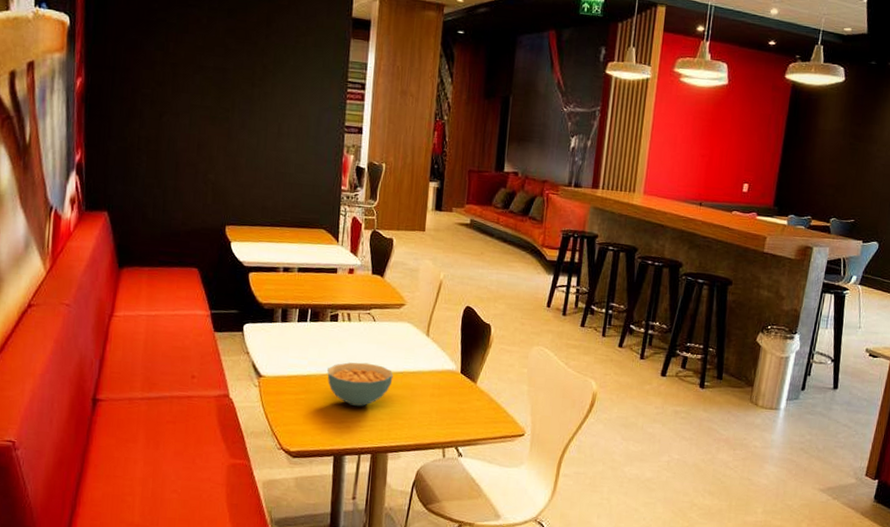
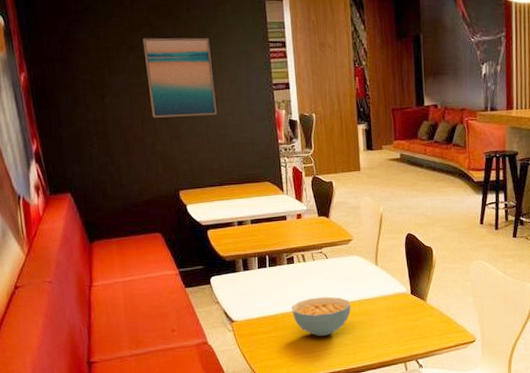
wall art: none [210,59,285,151] -> present [142,37,217,118]

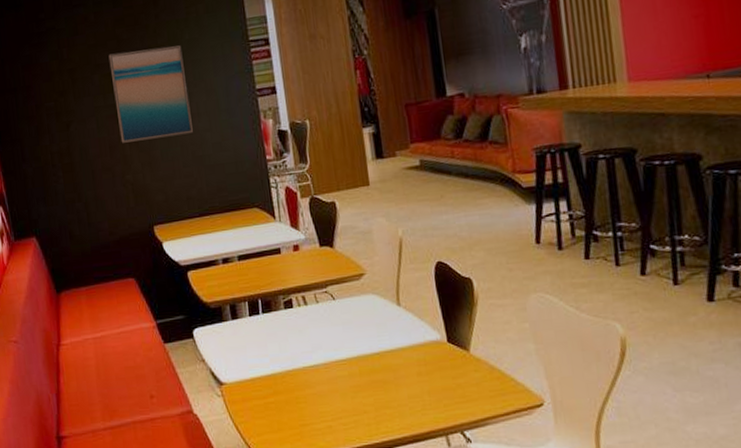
cereal bowl: present [291,296,351,337] -> none [293,348,369,402]

